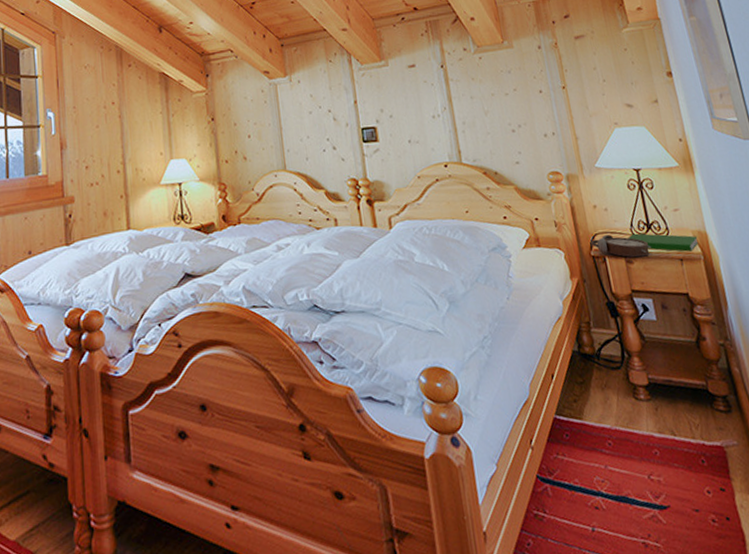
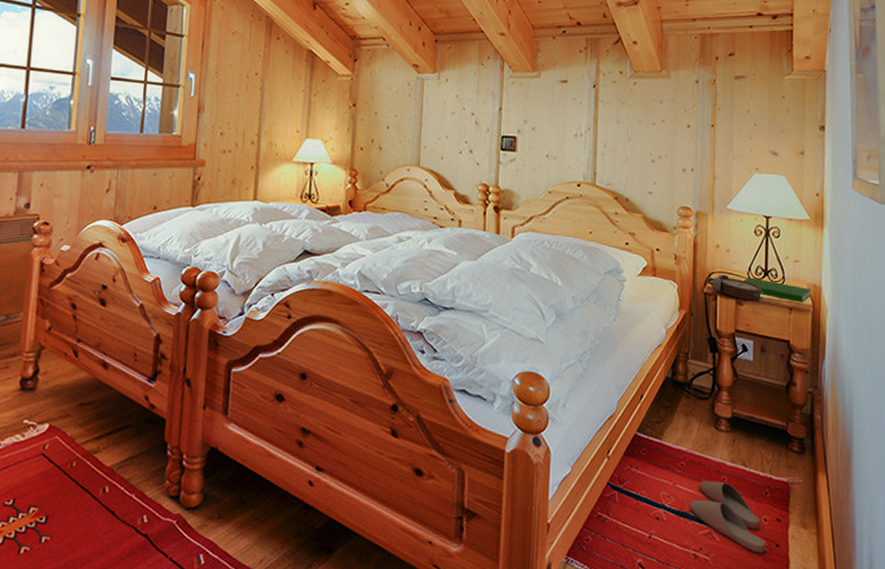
slippers: none [626,456,717,531] -> present [690,481,766,554]

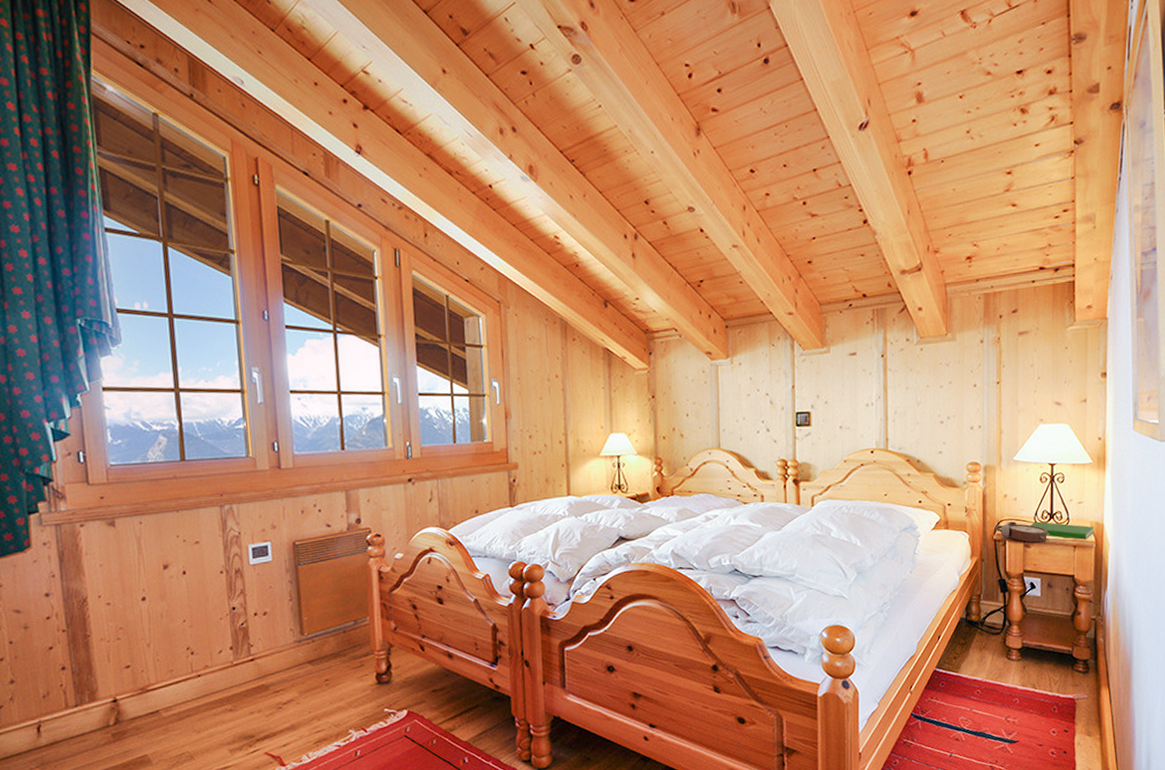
slippers: present [690,481,766,554] -> none [986,703,1055,761]

